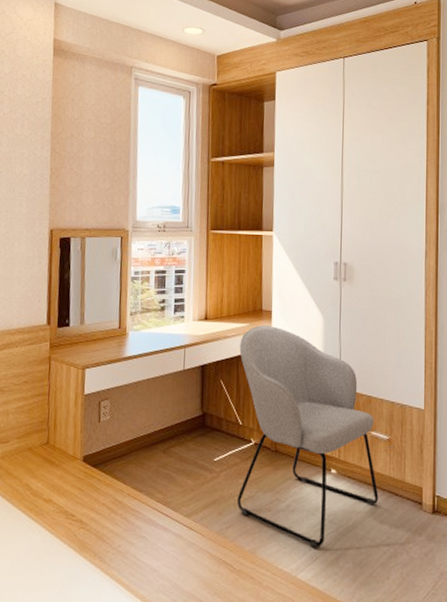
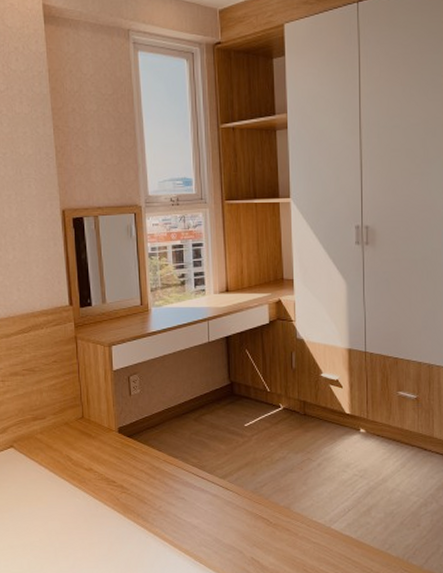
chair: present [236,325,379,549] -> none [263,294,408,502]

